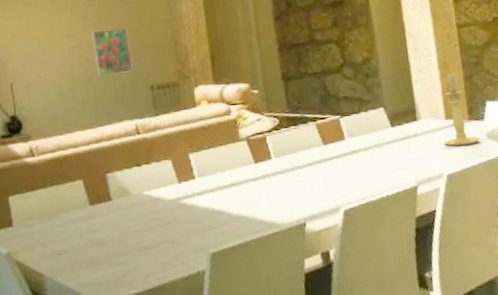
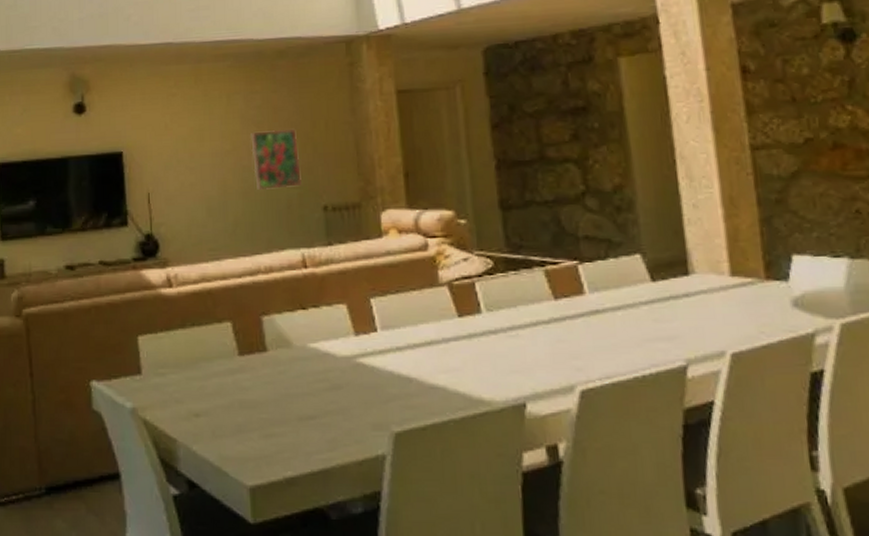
candle holder: present [444,73,480,147] -> none [728,212,782,315]

